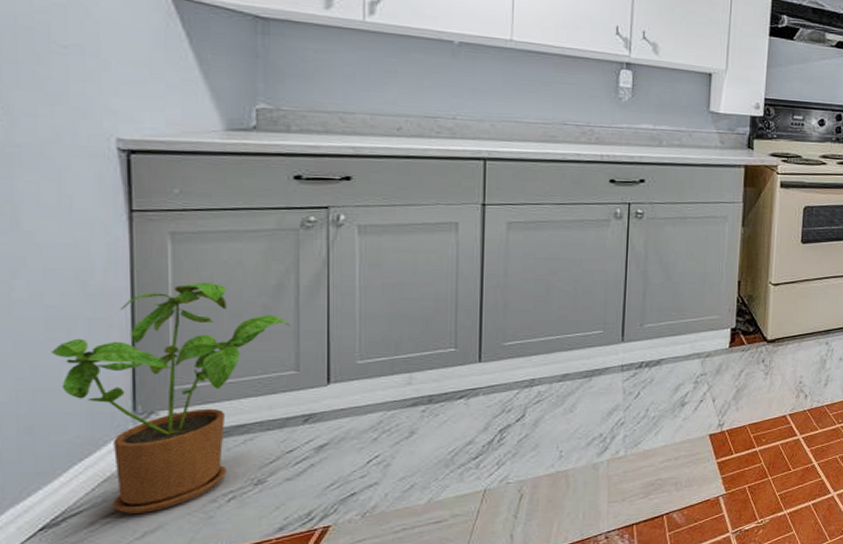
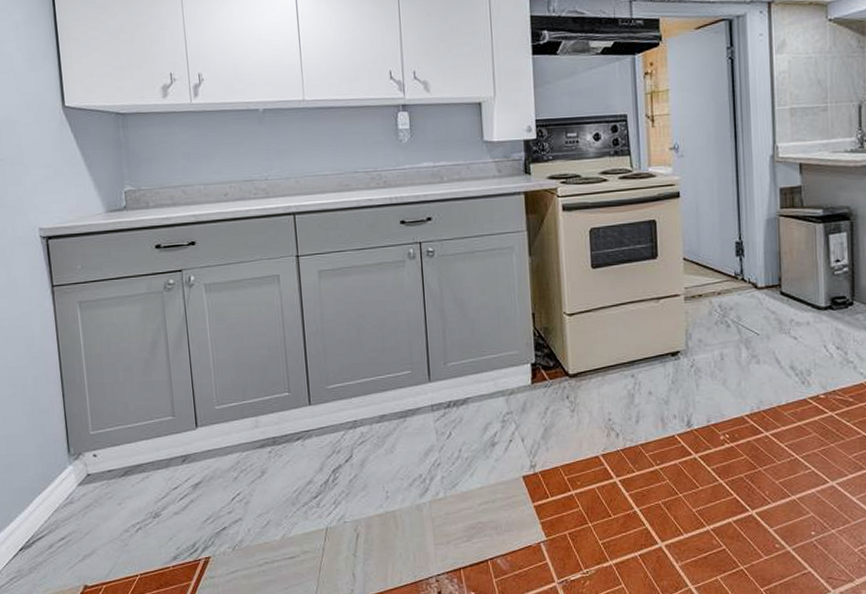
house plant: present [52,282,293,514] -> none [15,341,167,539]

